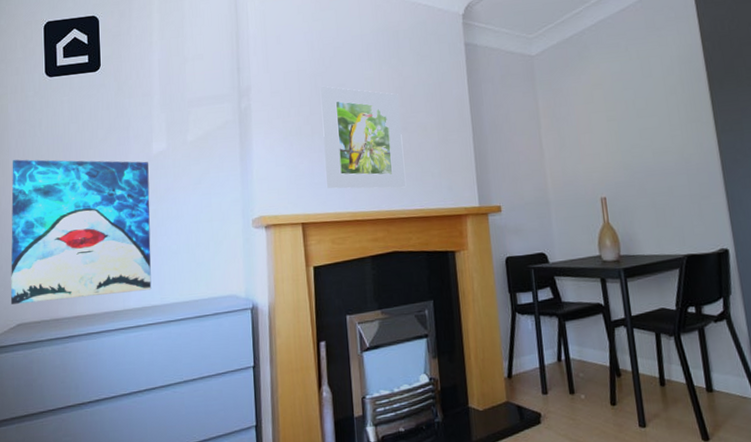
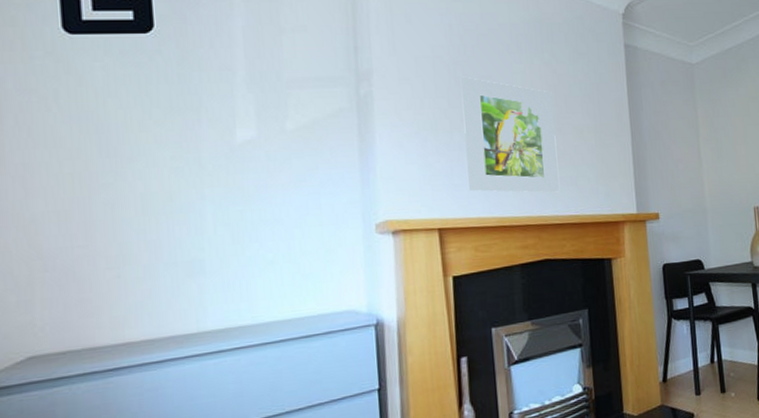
wall art: present [10,159,152,305] -> none [9,141,238,332]

